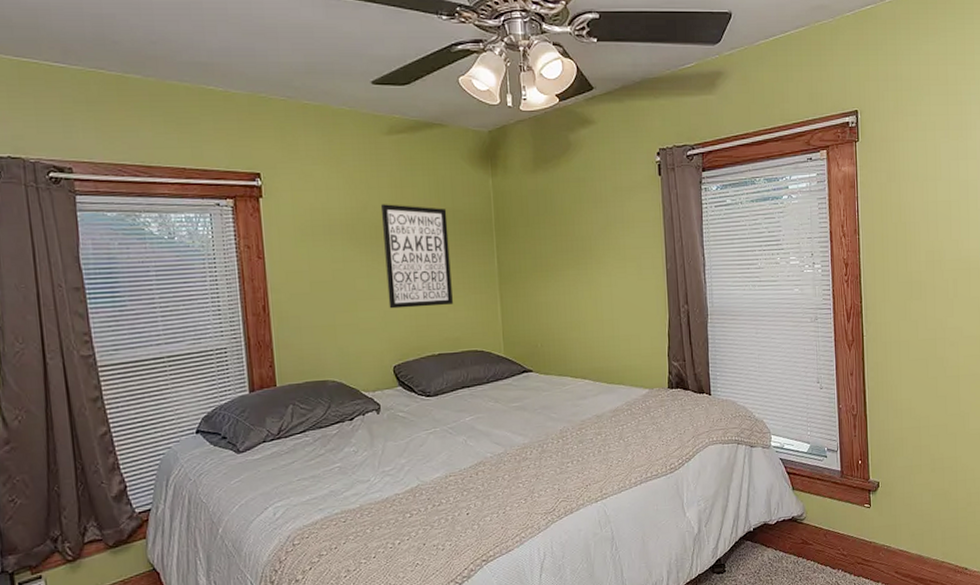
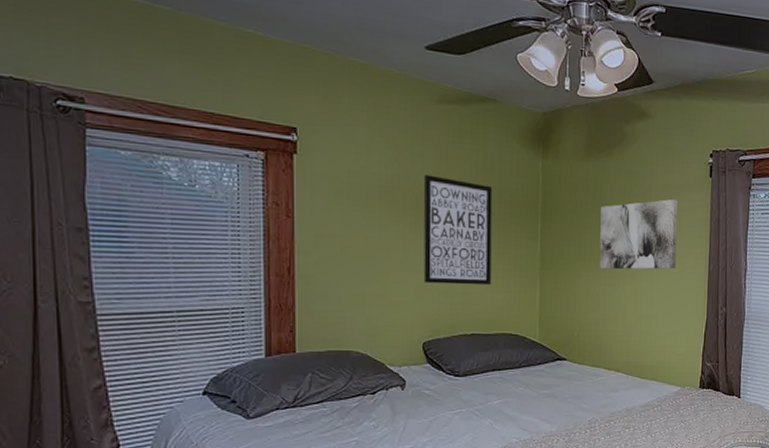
wall art: none [553,201,633,278] -> present [599,198,678,270]

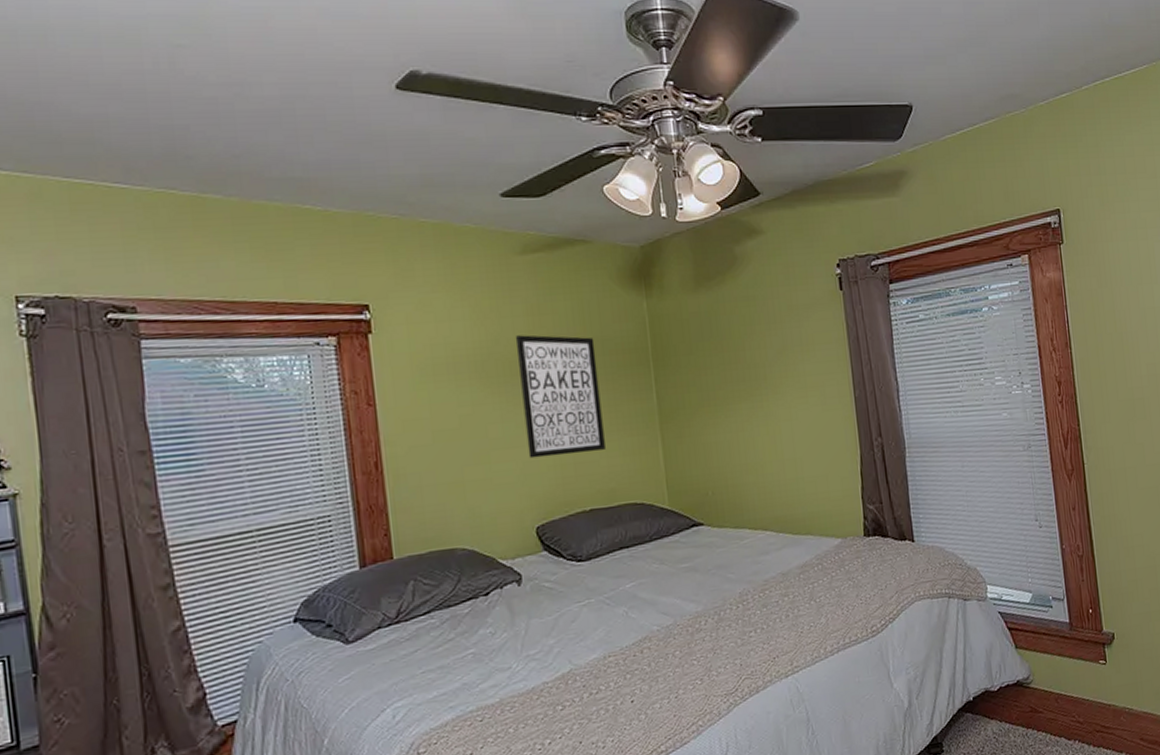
wall art: present [599,198,678,270] -> none [720,320,816,413]

